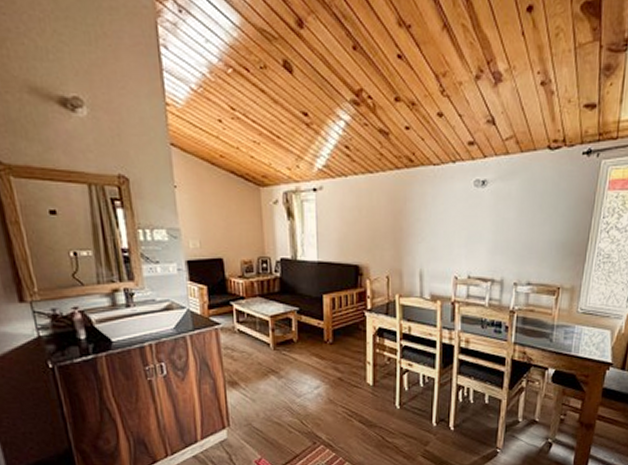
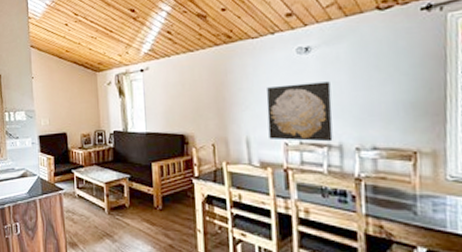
wall art: none [441,218,500,277] -> present [266,81,333,142]

